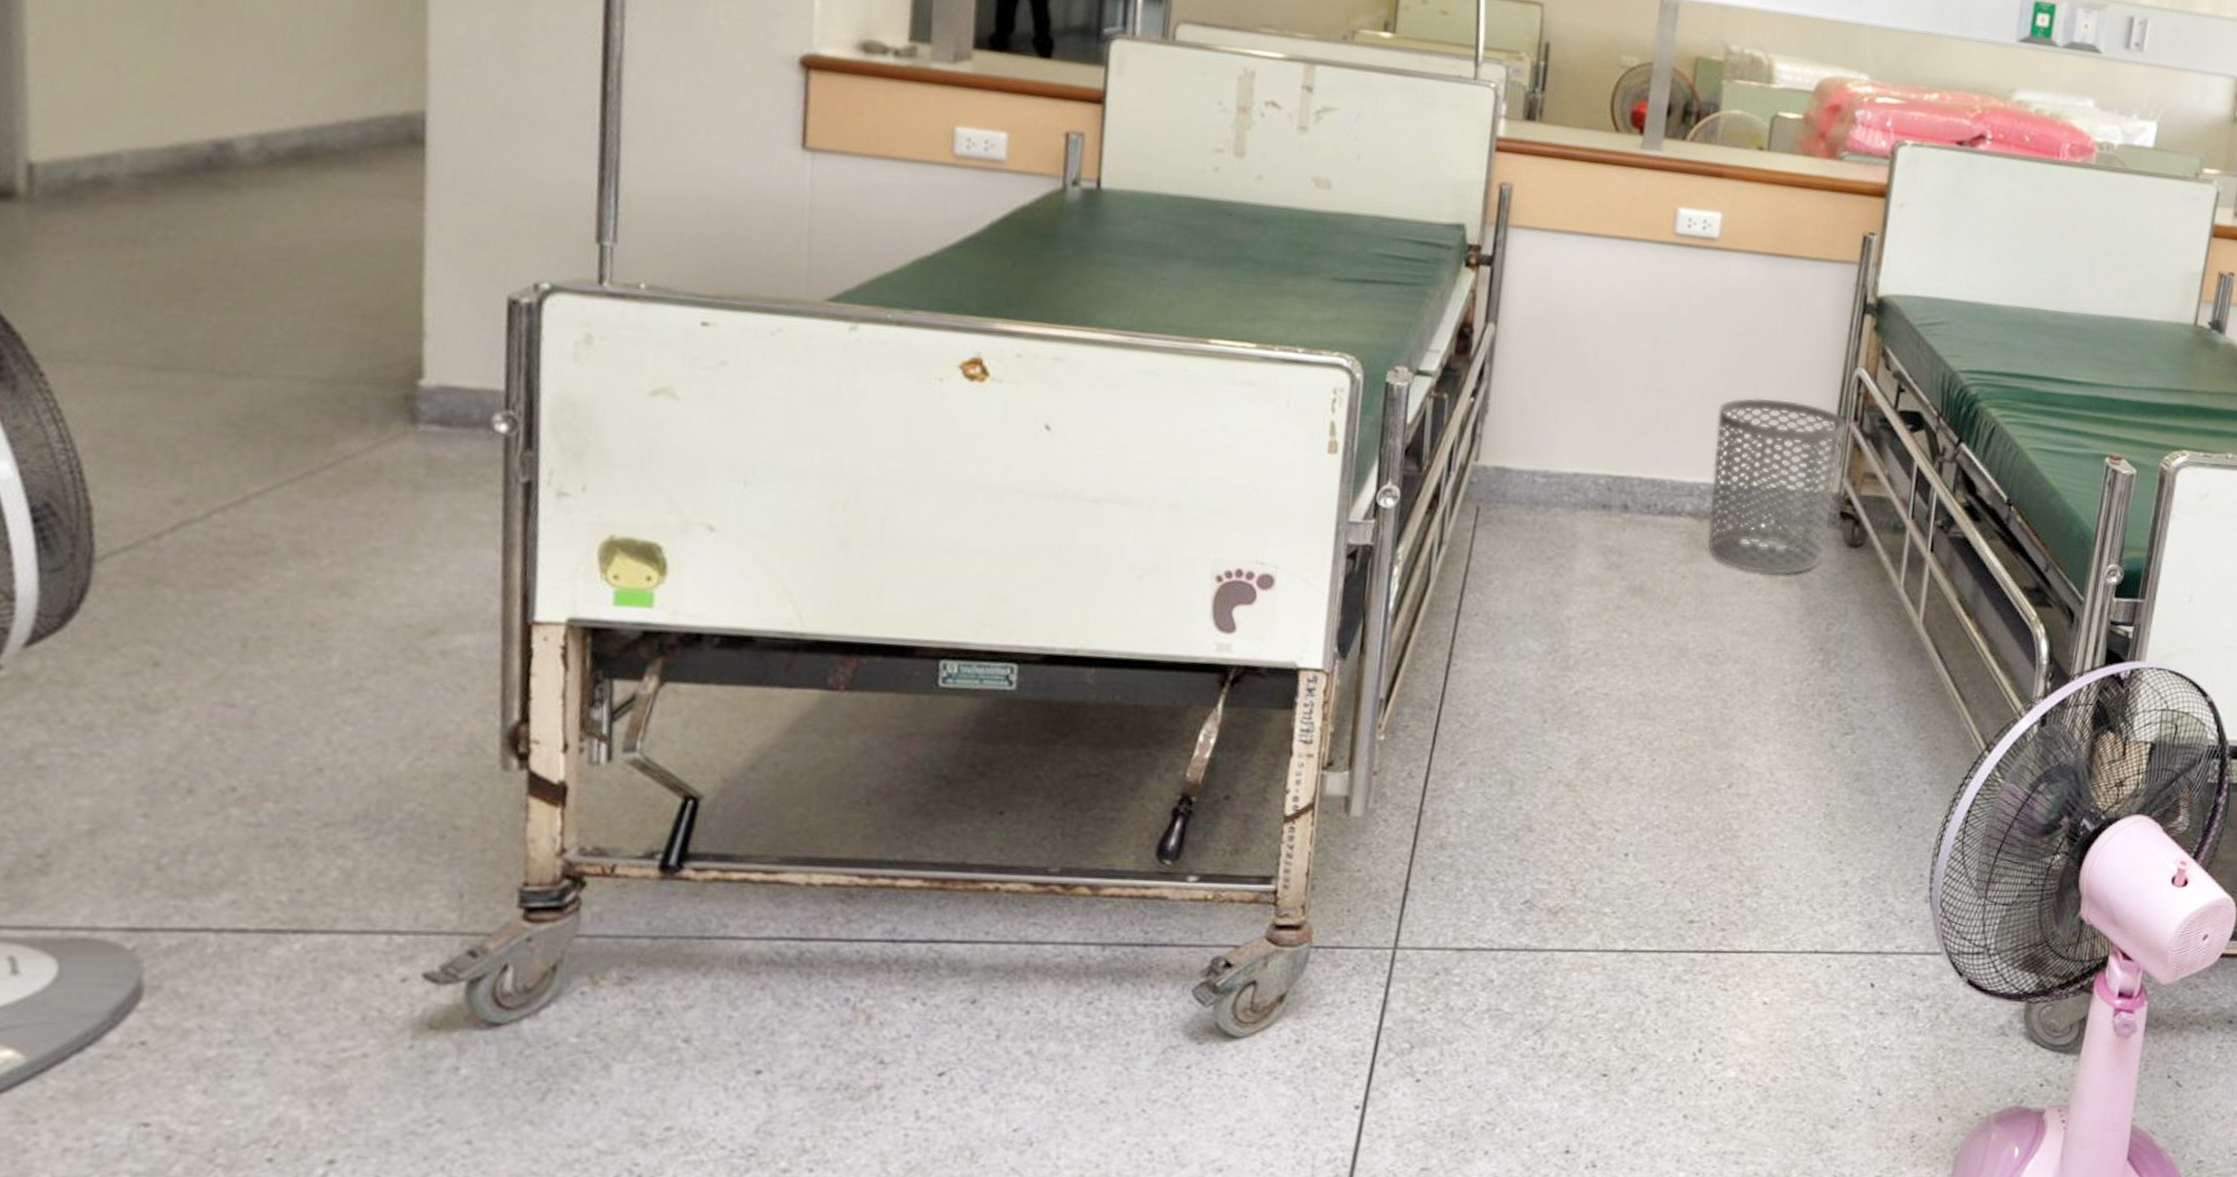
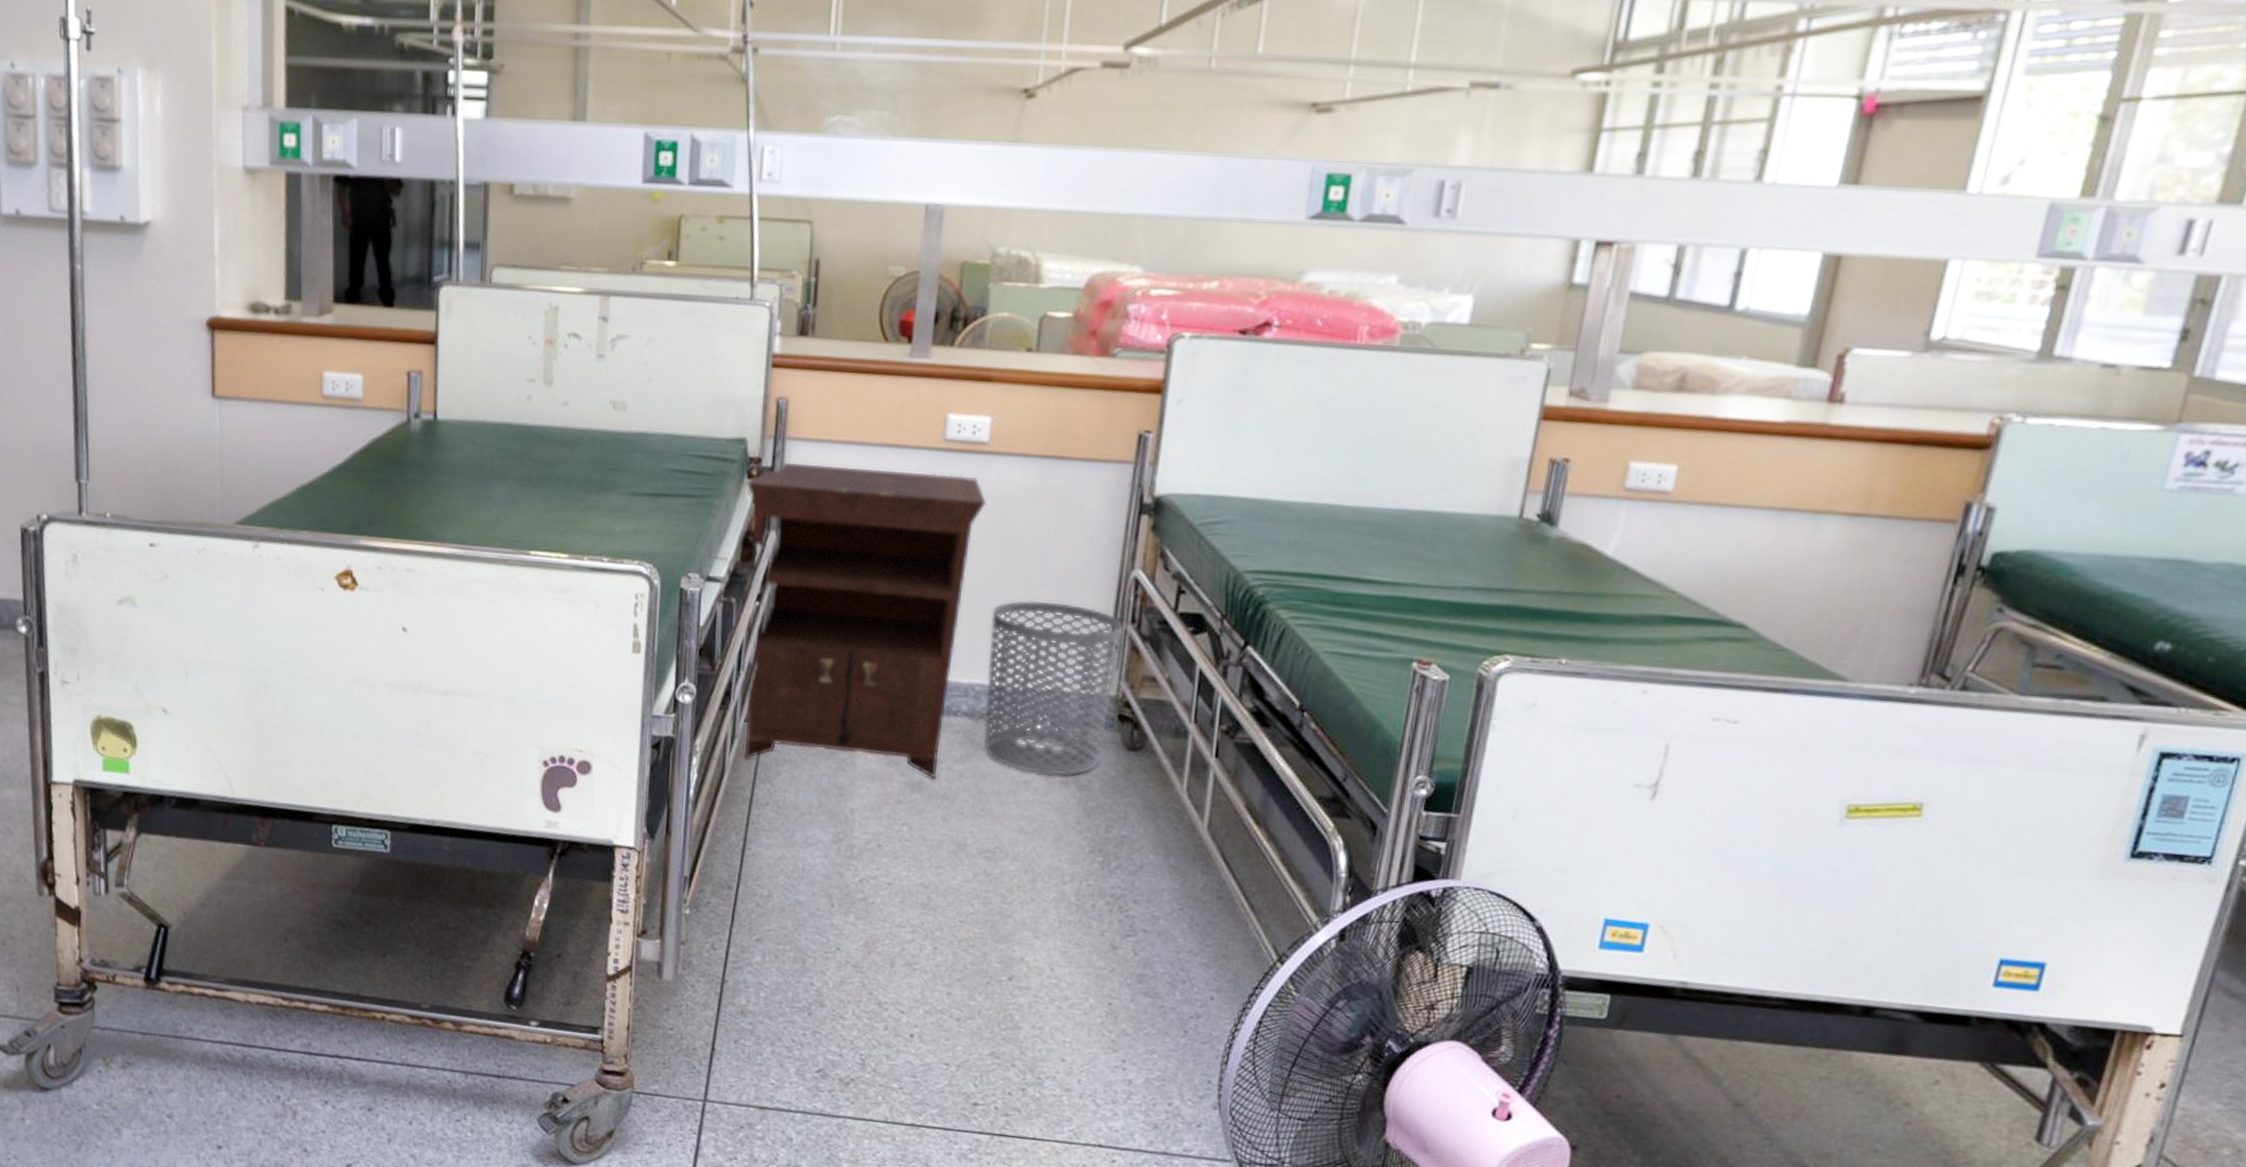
nightstand: none [1452,250,1716,583] -> present [744,462,987,779]

